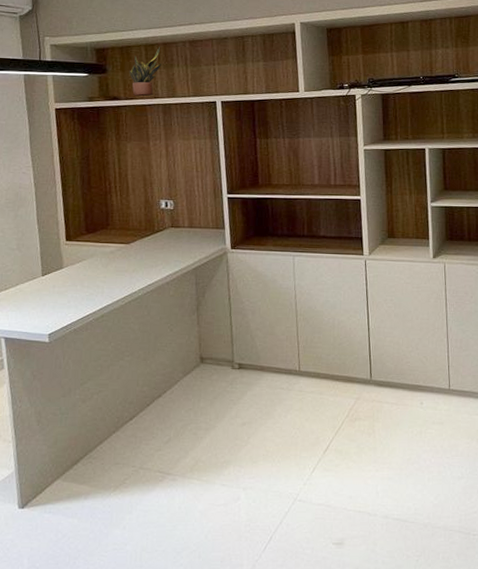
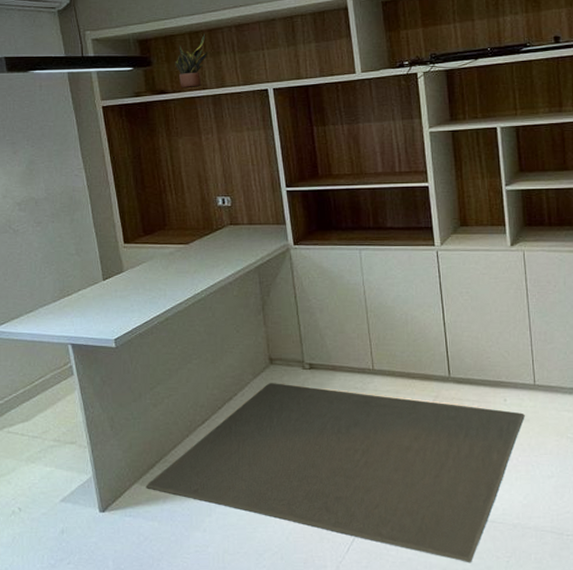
rug: none [68,381,439,562] -> present [145,383,525,563]

